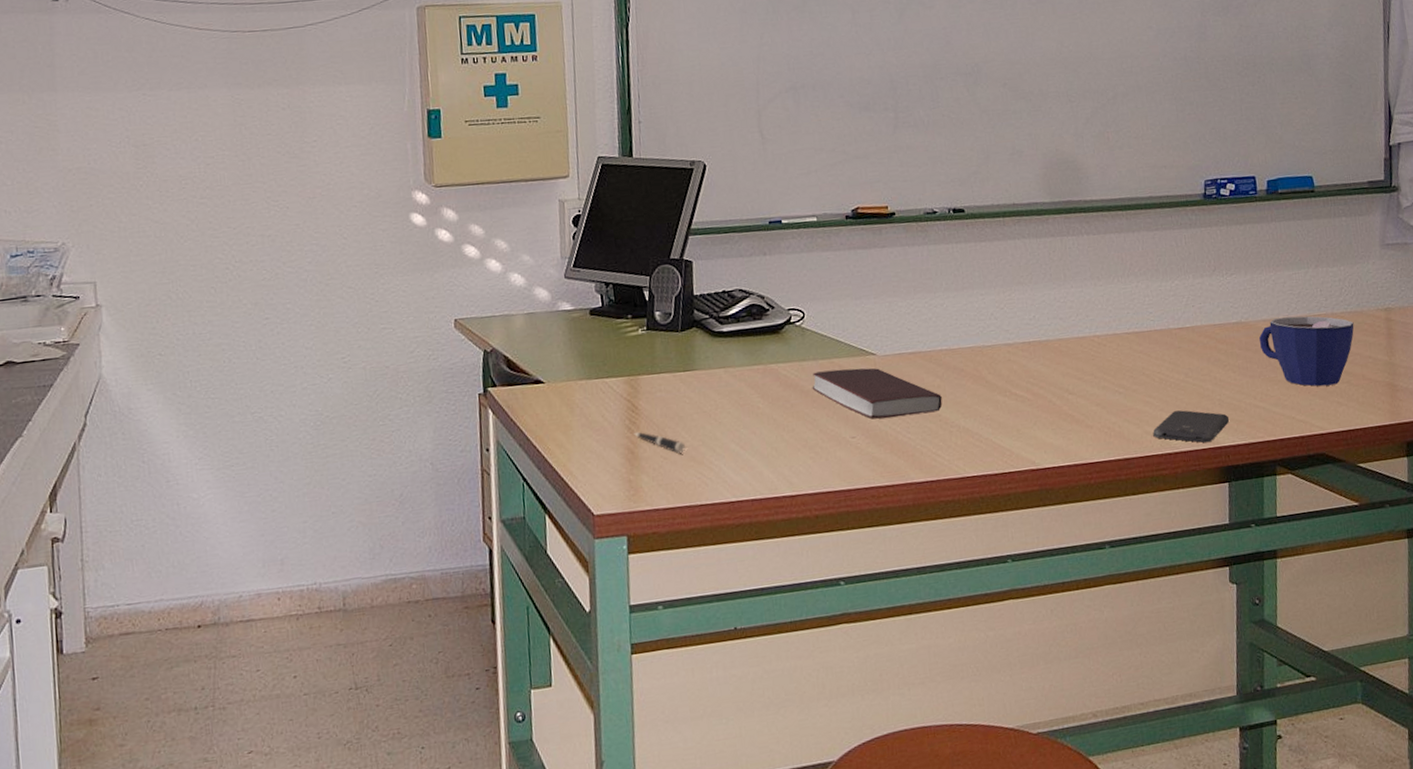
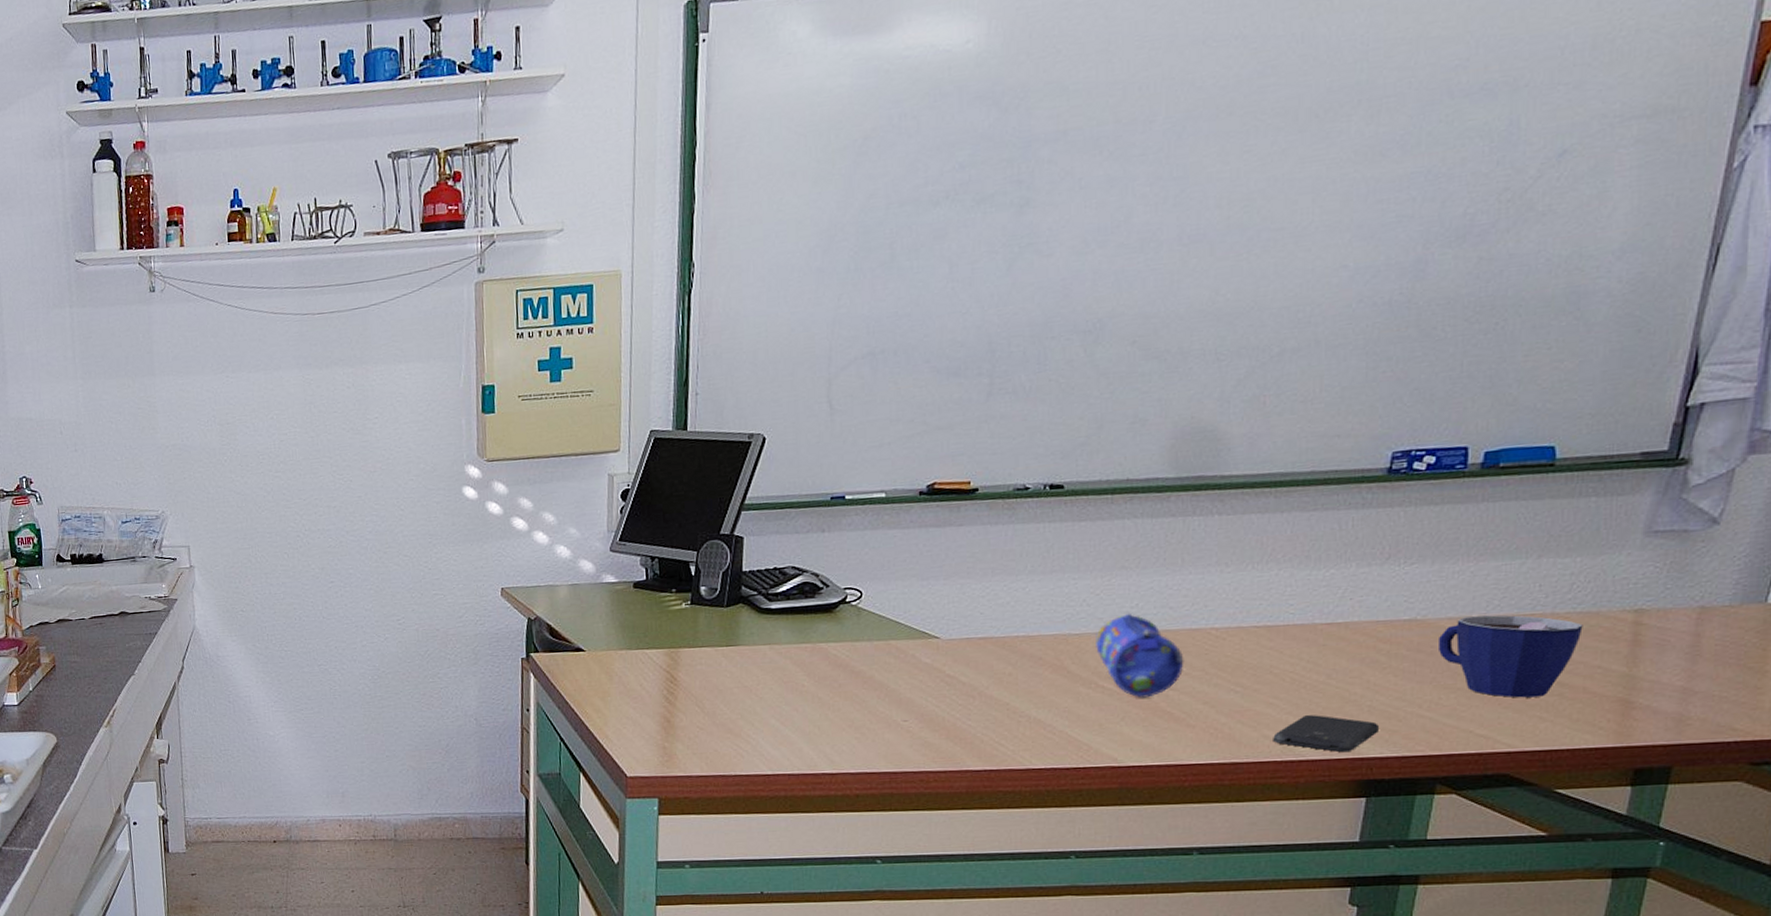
pen: present [634,431,685,453] -> none [671,701,723,725]
book: present [812,367,943,419] -> none [863,651,1012,704]
pencil case: none [1005,324,1077,403] -> present [1096,613,1184,698]

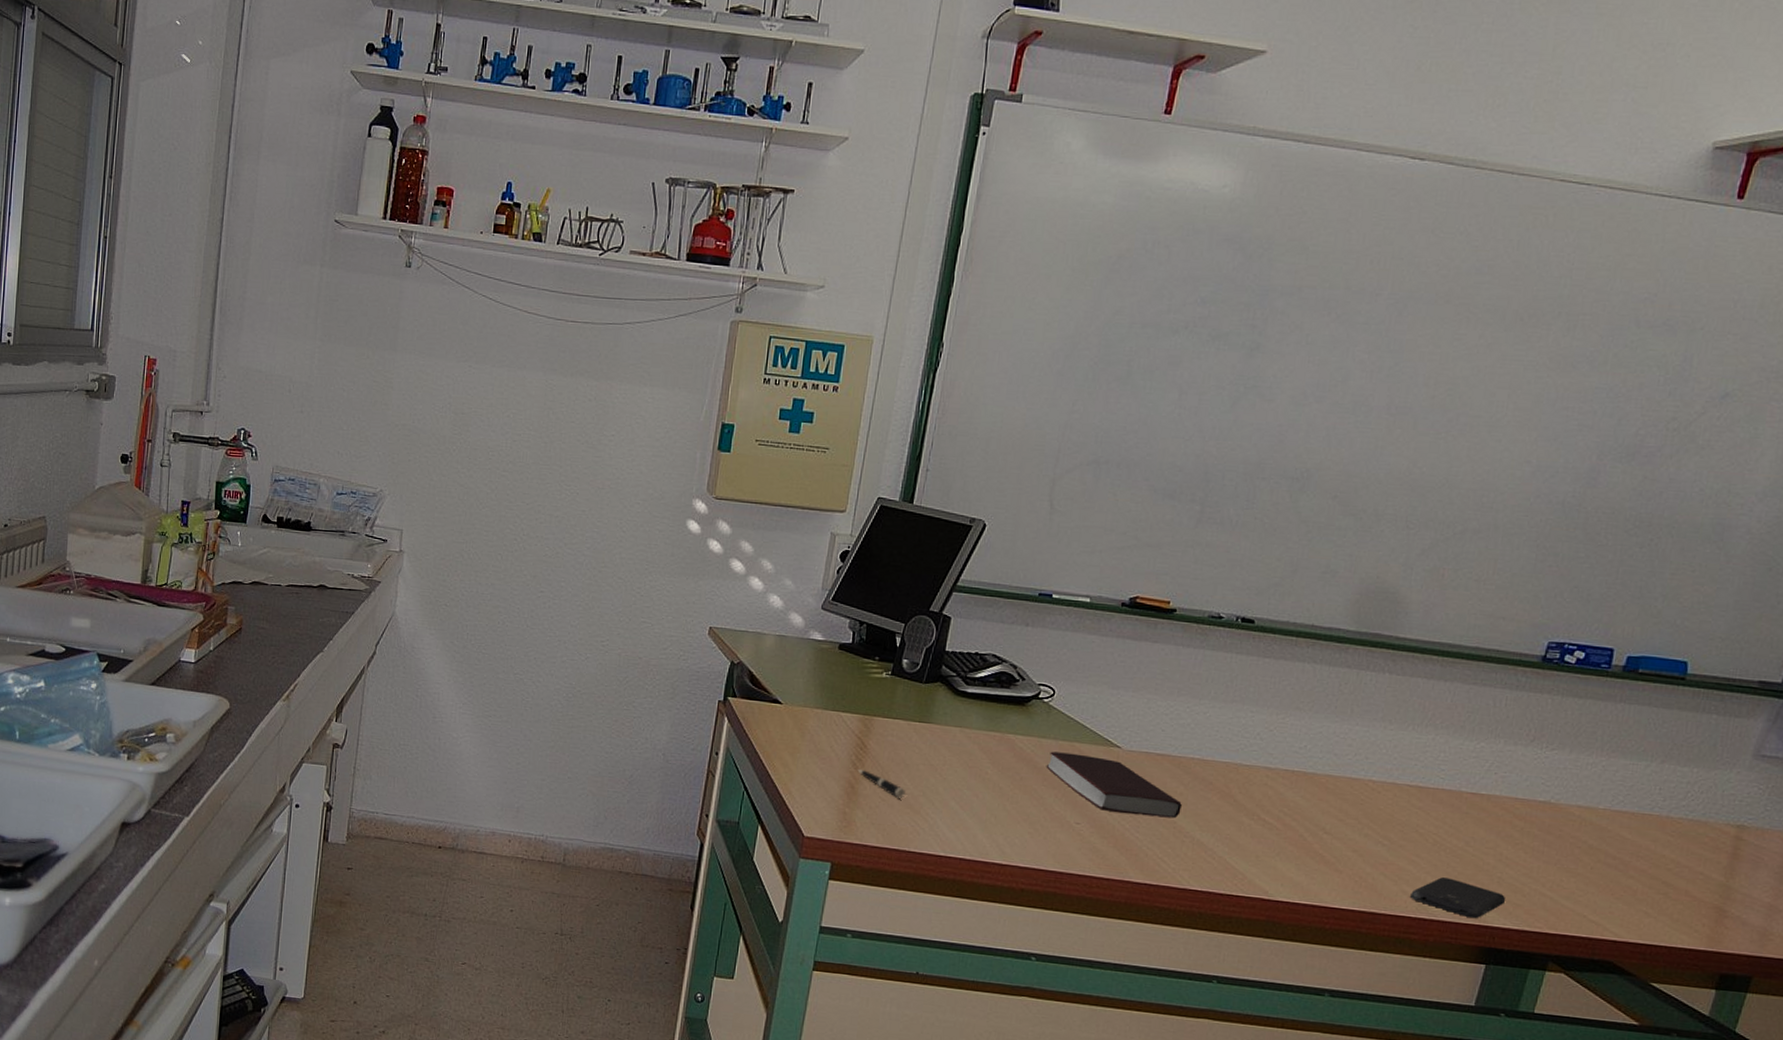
pen: none [671,701,723,725] -> present [857,768,905,798]
book: none [863,651,1012,704] -> present [1046,751,1182,819]
pencil case: present [1096,613,1184,698] -> none [1262,752,1341,838]
cup: present [1439,615,1583,698] -> none [1566,807,1692,893]

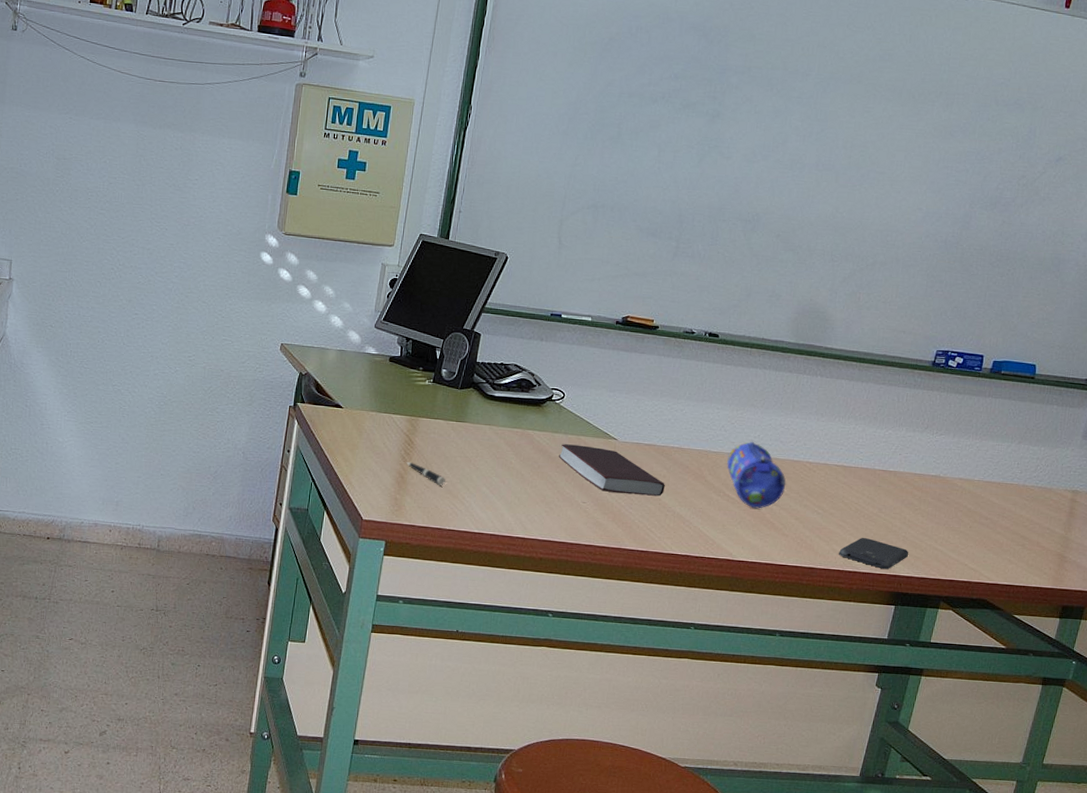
pencil case: none [1262,752,1341,838] -> present [727,441,786,509]

